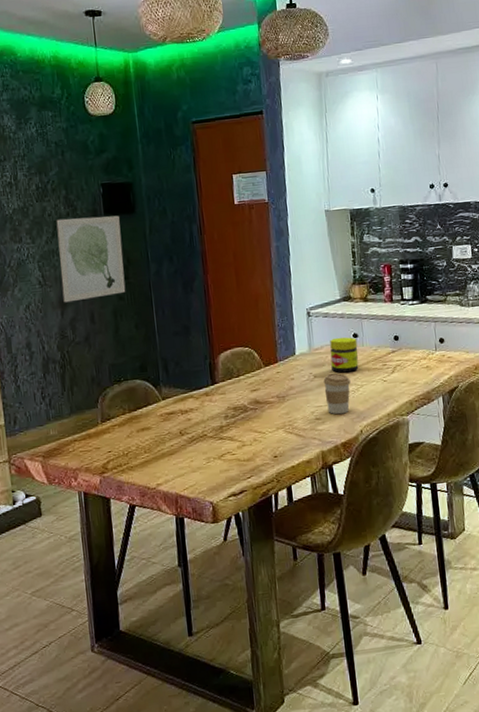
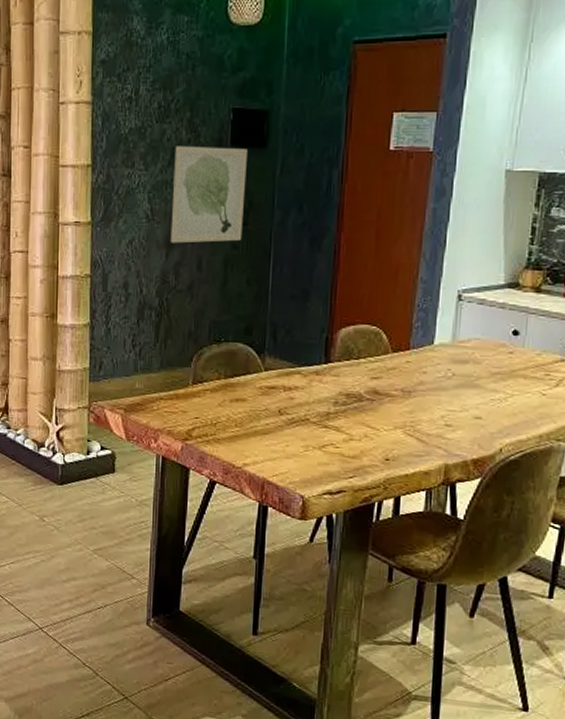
coffee cup: present [323,372,351,415] -> none [462,373,499,425]
jar: present [330,337,359,373] -> none [477,331,517,377]

